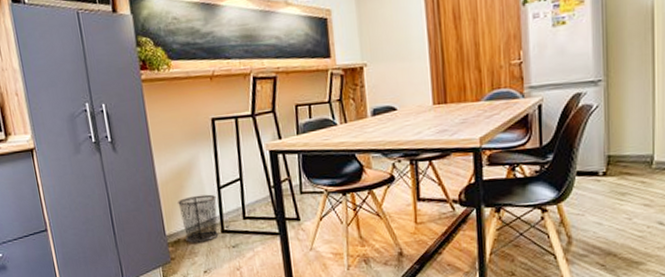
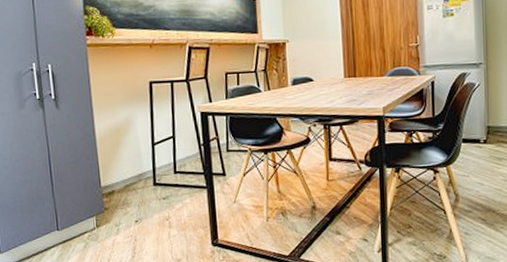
waste bin: present [178,194,219,243] -> none [114,150,151,194]

